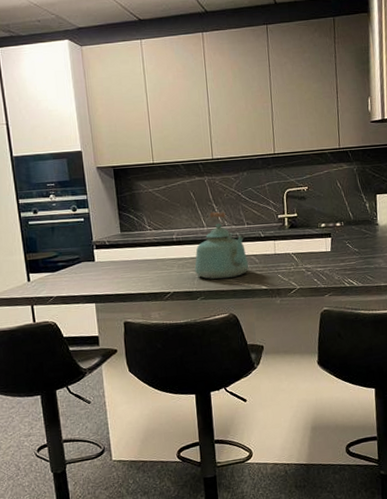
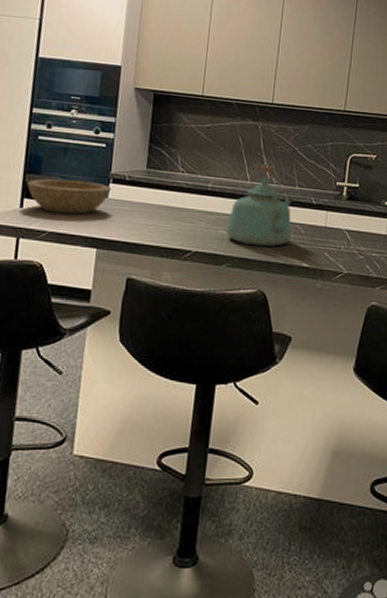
bowl: none [28,251,97,281] -> present [27,179,112,215]

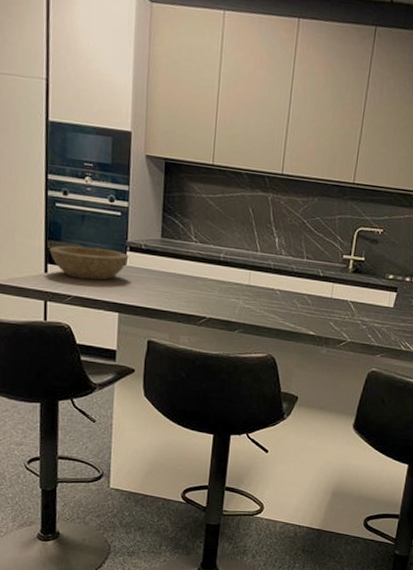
kettle: present [226,164,293,247] -> none [238,235,301,316]

